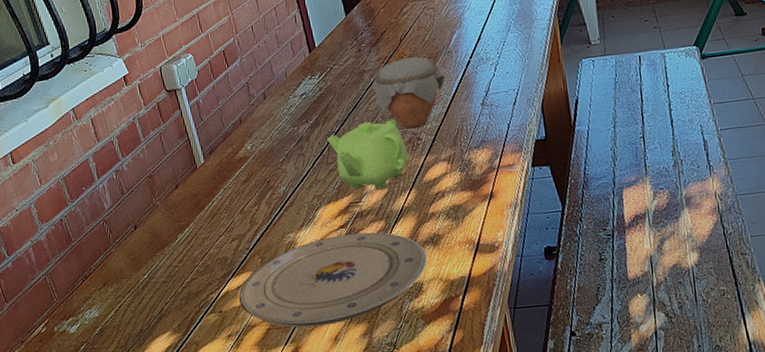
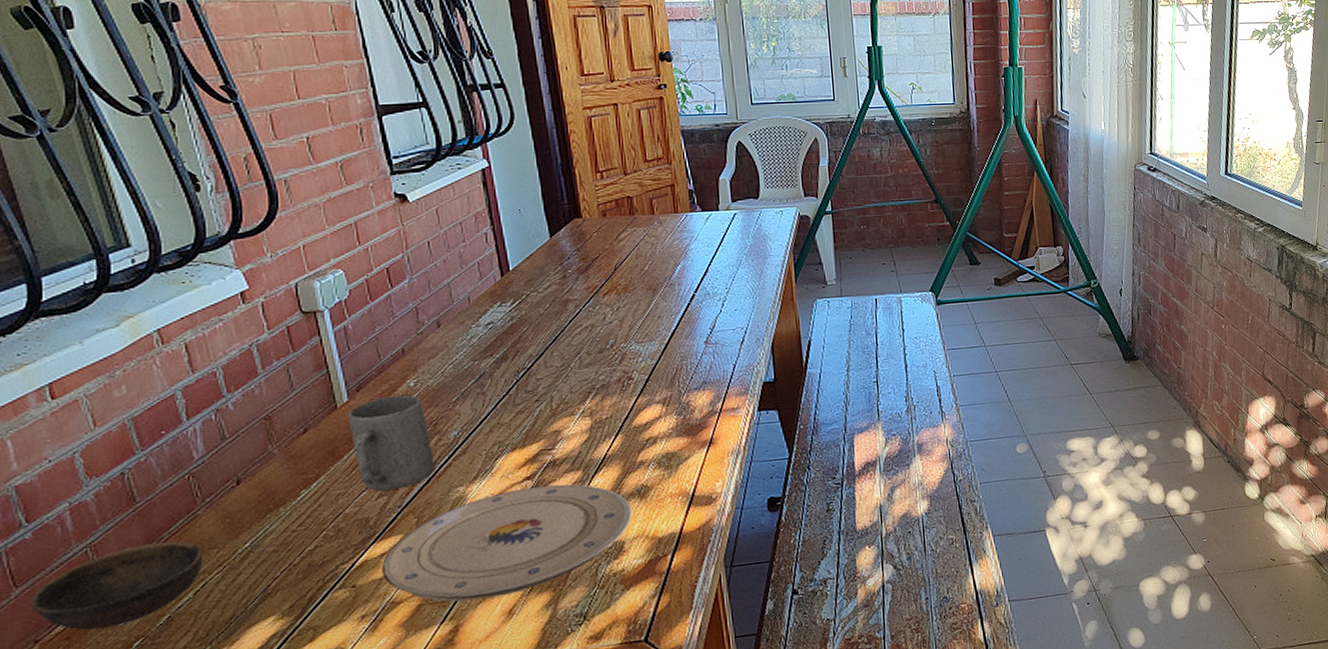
bowl: none [16,272,119,336] -> present [31,541,204,630]
mug: none [205,156,271,236] -> present [348,395,435,491]
teapot: present [327,119,408,190] -> none [516,355,616,436]
jar: present [371,56,445,129] -> none [577,287,664,367]

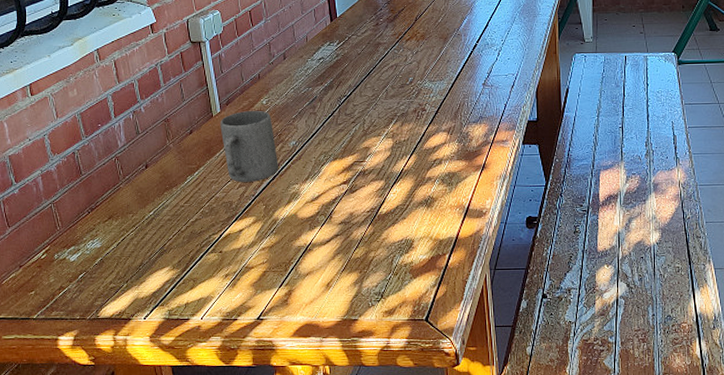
bowl: present [31,541,204,630] -> none [18,205,124,263]
plate: present [381,484,632,602] -> none [239,190,421,273]

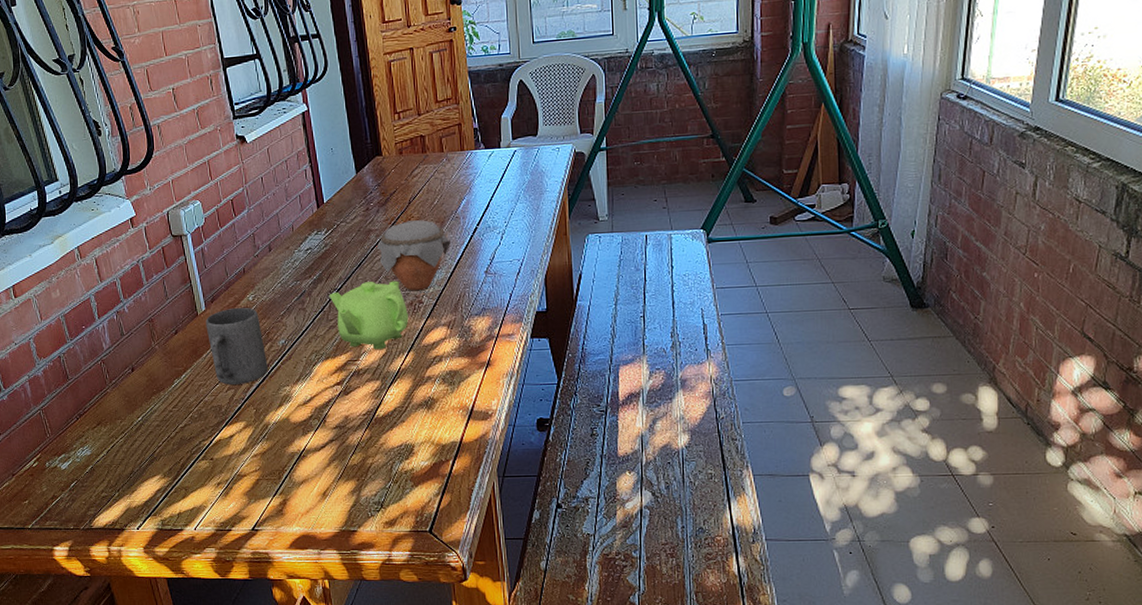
teapot: none [339,90,412,153] -> present [329,280,409,350]
jar: none [385,36,452,100] -> present [377,220,451,291]

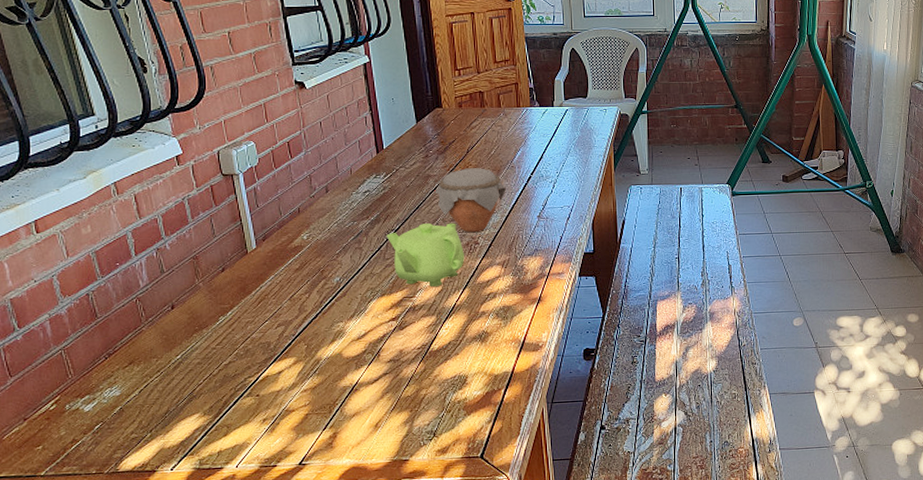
mug: present [205,307,268,385] -> none [256,245,321,321]

